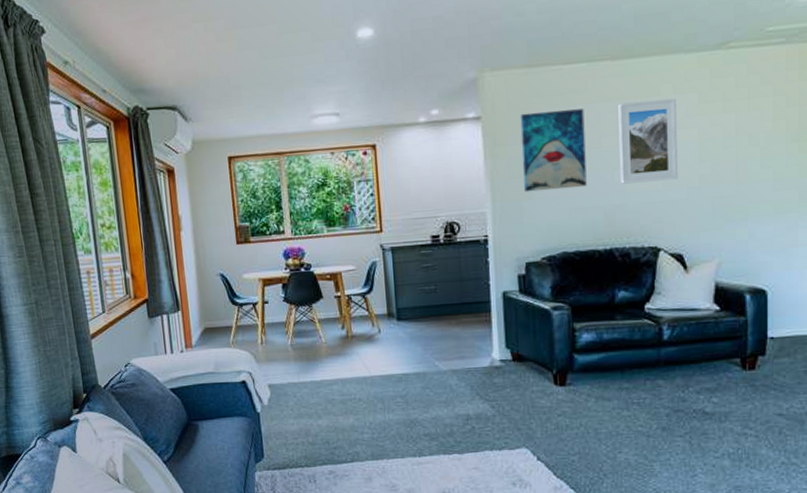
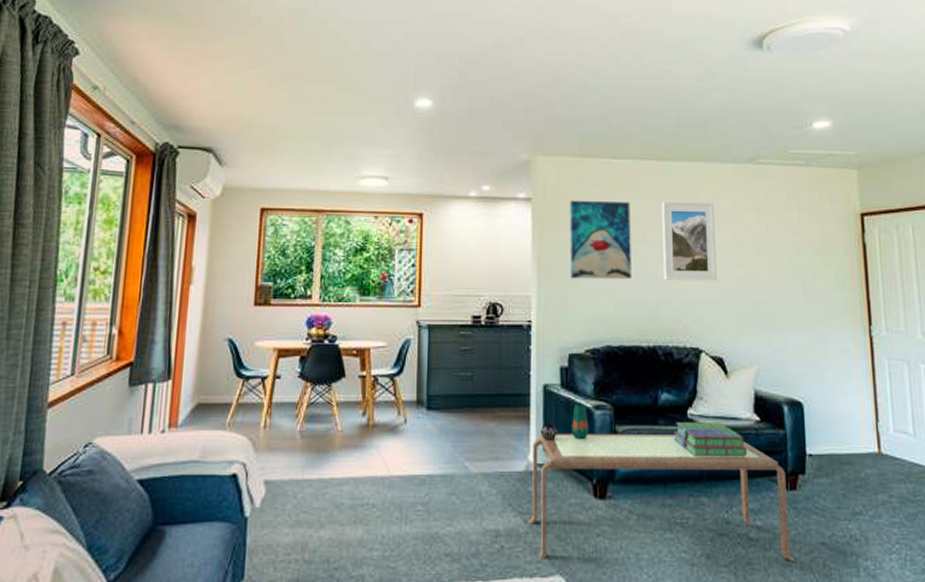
coffee table: none [494,327,751,436] -> present [528,433,796,563]
vase: none [501,306,548,340] -> present [540,404,589,440]
stack of books: none [631,314,706,345] -> present [674,422,748,456]

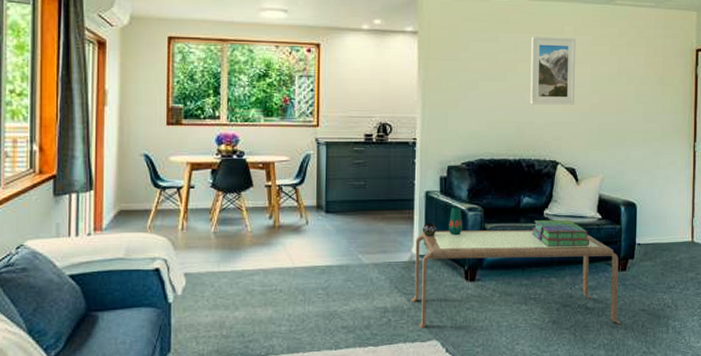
wall art: present [569,200,632,280] -> none [450,34,504,104]

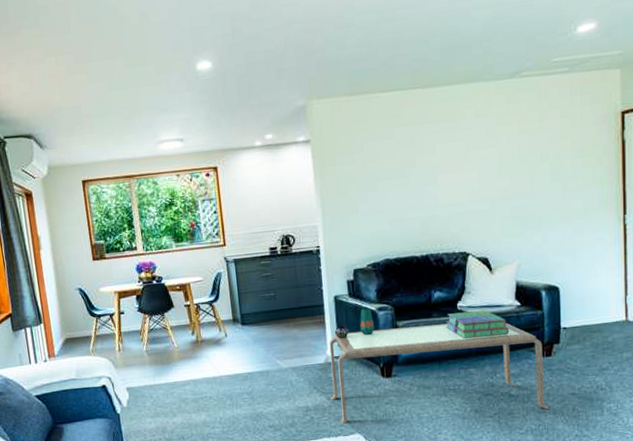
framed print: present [530,36,575,105] -> none [429,121,482,198]

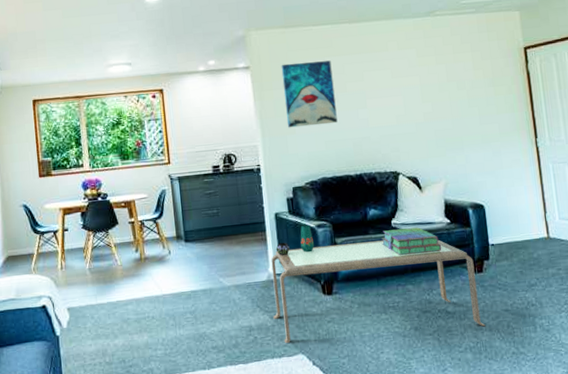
wall art: none [344,131,404,207] -> present [281,60,338,128]

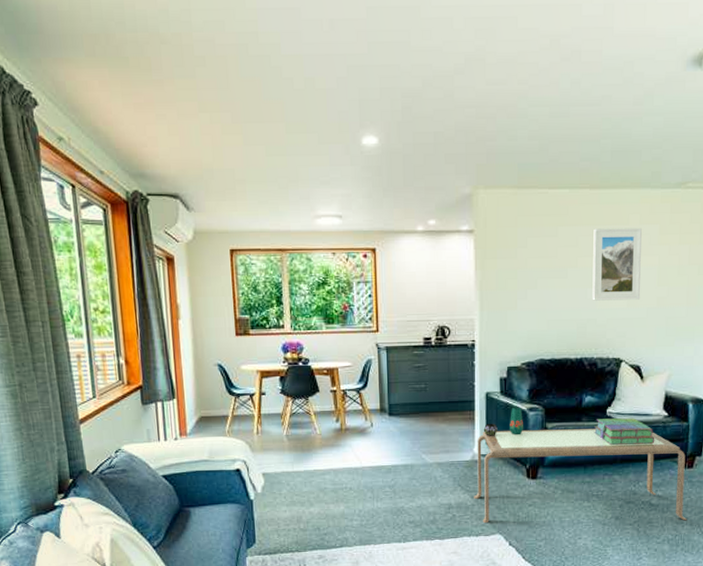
wall art: present [281,60,338,128] -> none [508,230,564,303]
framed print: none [357,53,407,121] -> present [592,227,642,301]

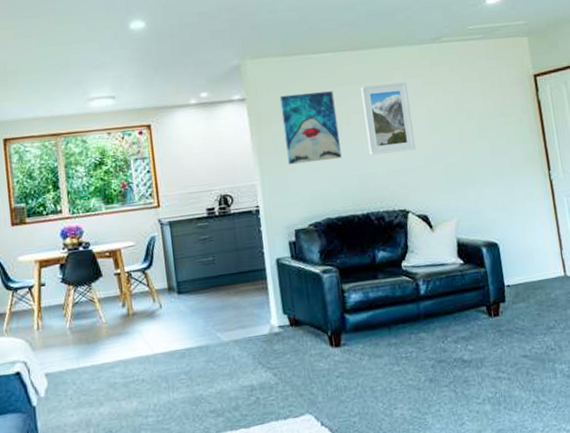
coffee table: present [474,429,687,524] -> none [273,282,504,404]
vase: present [483,407,524,436] -> none [278,270,320,306]
wall art: none [508,230,564,303] -> present [279,91,342,165]
stack of books: present [594,418,655,445] -> none [392,269,456,301]

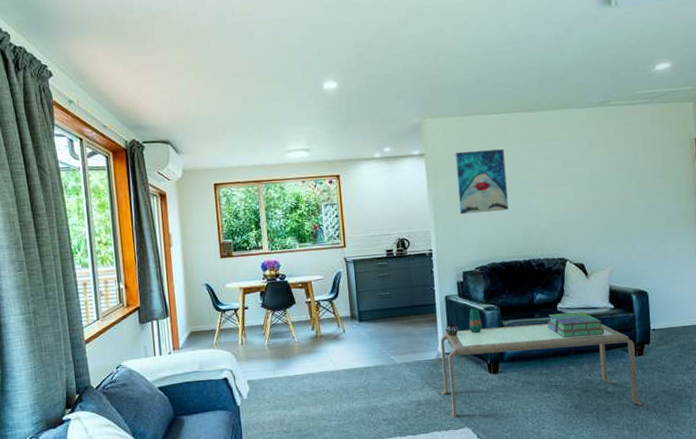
coffee table: none [273,282,504,404] -> present [440,323,643,418]
vase: none [278,270,320,306] -> present [445,307,483,336]
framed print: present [361,82,415,155] -> none [530,142,577,209]
stack of books: none [392,269,456,301] -> present [547,312,605,338]

